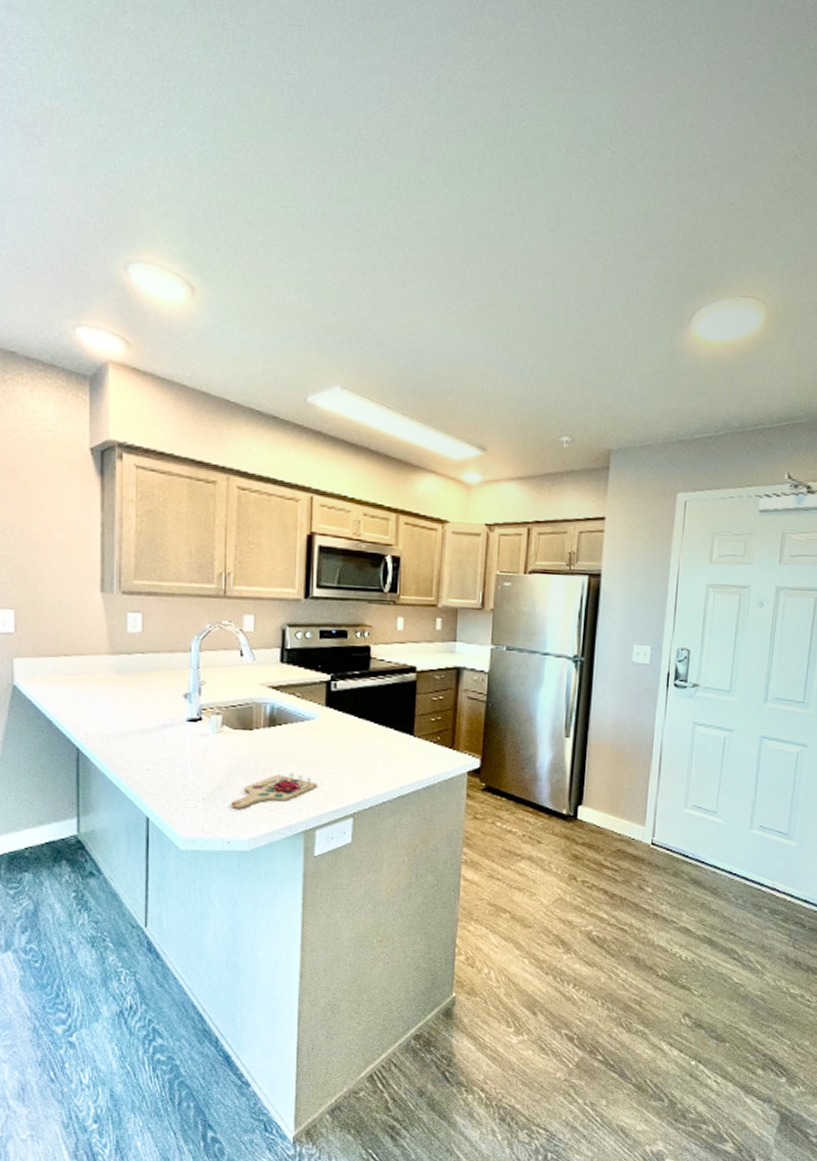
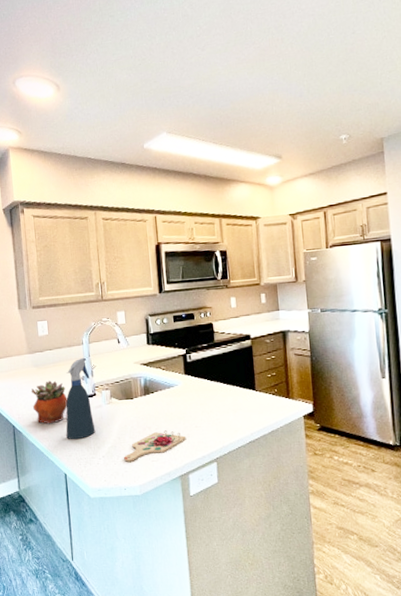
succulent planter: none [108,694,161,751] -> present [30,380,68,424]
spray bottle: none [154,668,196,774] -> present [65,357,96,439]

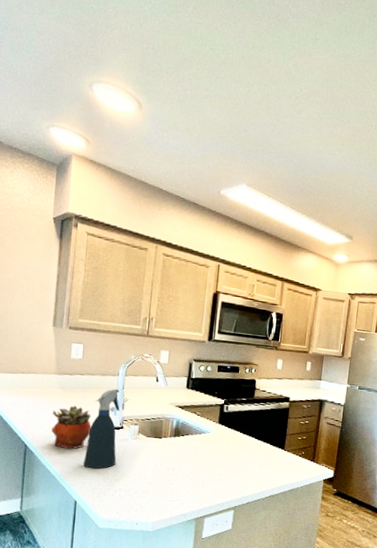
cutting board: present [124,430,187,462] -> none [141,473,209,498]

